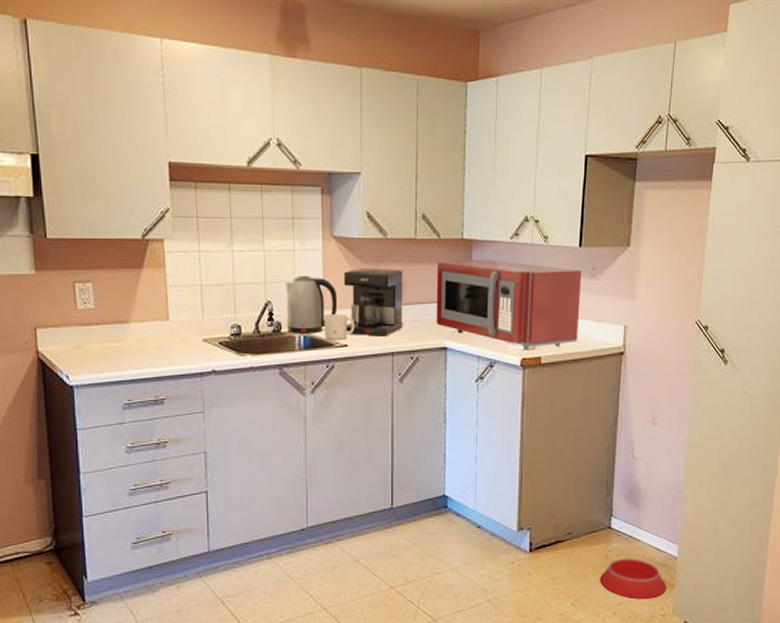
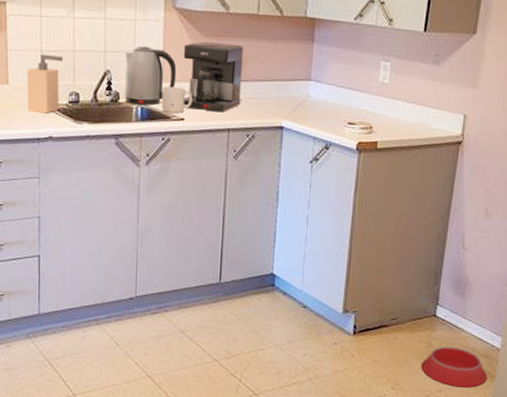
soap dispenser: none [186,288,224,348] -> present [26,54,64,114]
microwave: present [436,259,582,350] -> none [274,37,425,134]

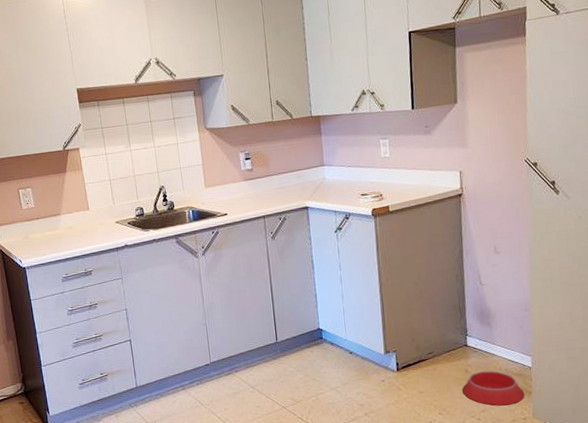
soap dispenser: present [26,54,64,114] -> none [101,182,129,228]
kettle: present [125,46,177,106] -> none [173,162,216,209]
mug: present [161,87,193,113] -> none [206,189,232,211]
coffee maker: present [183,42,244,112] -> none [218,148,270,205]

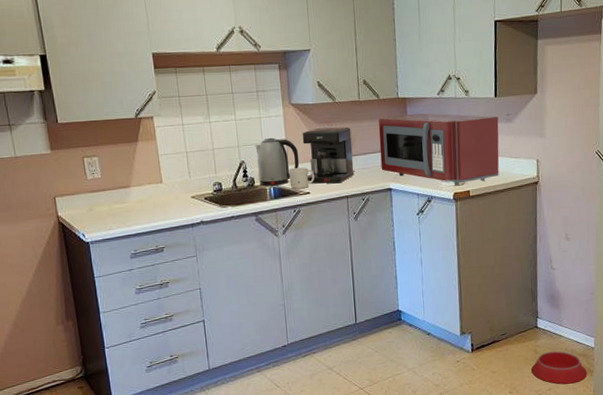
kettle: none [173,162,216,209] -> present [255,137,300,186]
mug: none [206,189,232,211] -> present [289,167,315,189]
coffee maker: none [218,148,270,205] -> present [302,127,354,184]
microwave: none [293,128,420,202] -> present [378,113,499,186]

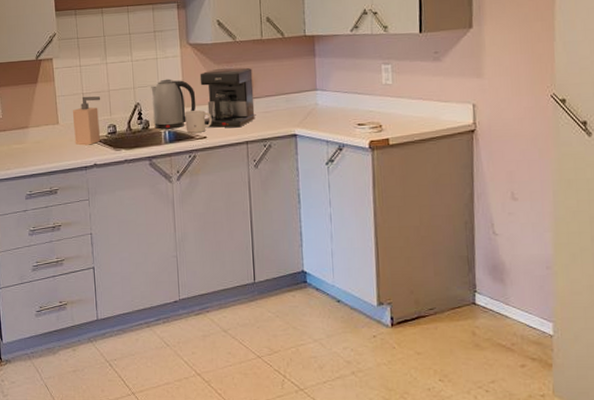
soap dispenser: none [176,154,206,203] -> present [72,96,101,145]
microwave: present [378,113,499,186] -> none [283,51,425,133]
pet bowl: present [531,351,587,385] -> none [468,334,544,378]

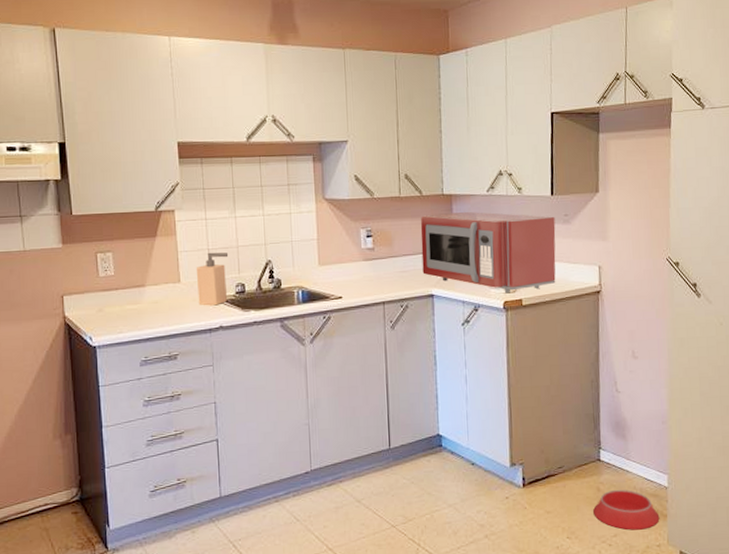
kettle: present [151,79,196,129] -> none [283,235,332,289]
mug: present [185,110,212,133] -> none [319,269,348,293]
coffee maker: present [199,67,255,128] -> none [335,225,392,288]
microwave: none [283,51,425,133] -> present [420,211,556,294]
pet bowl: none [468,334,544,378] -> present [593,489,660,530]

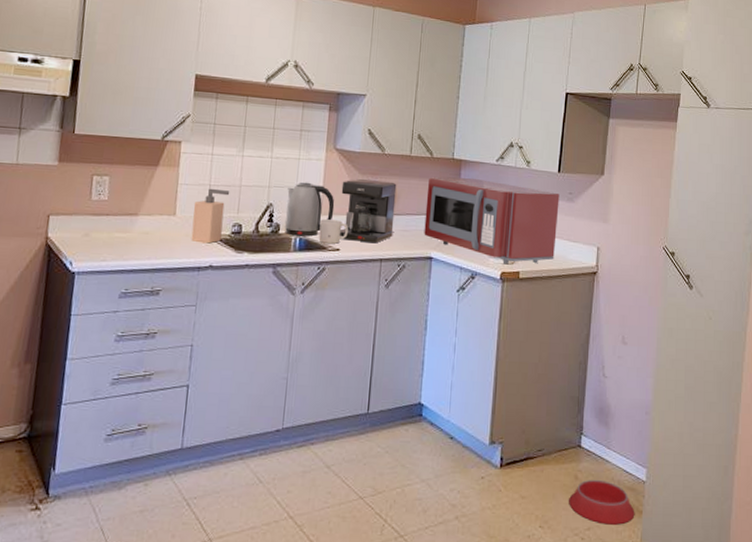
kettle: none [283,235,332,289] -> present [285,182,335,237]
mug: none [319,269,348,293] -> present [319,219,349,244]
coffee maker: none [335,225,392,288] -> present [340,179,397,244]

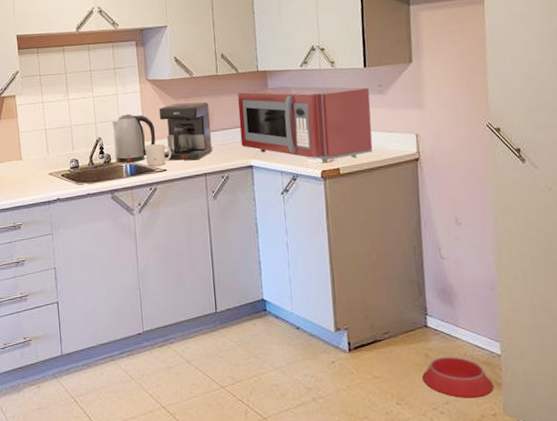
soap dispenser: present [191,188,230,244] -> none [35,131,63,180]

